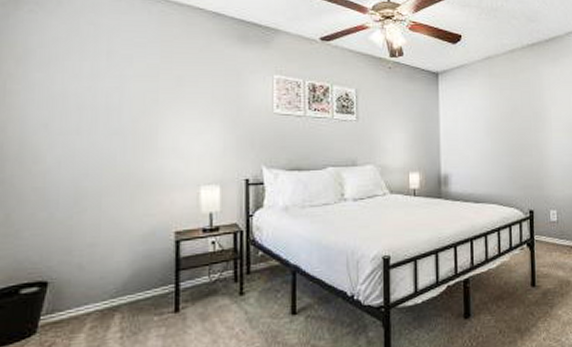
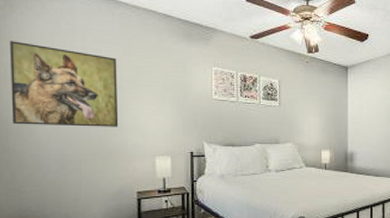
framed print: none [10,45,153,151] -> present [9,41,119,127]

